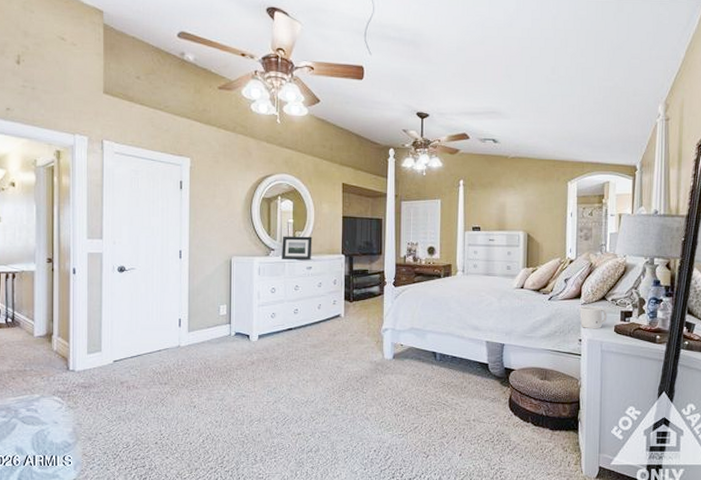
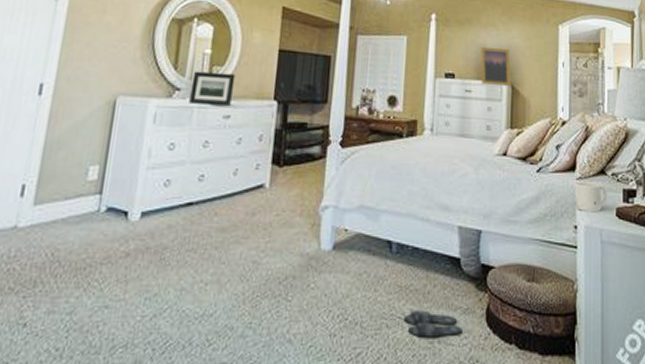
slippers: none [448,399,491,418] -> present [404,310,462,339]
picture frame: none [501,204,526,234] -> present [480,46,511,86]

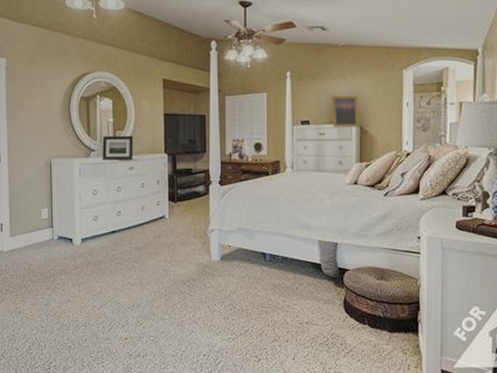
slippers: present [404,310,462,339] -> none [279,301,325,321]
mug: present [574,182,608,213] -> none [418,202,449,226]

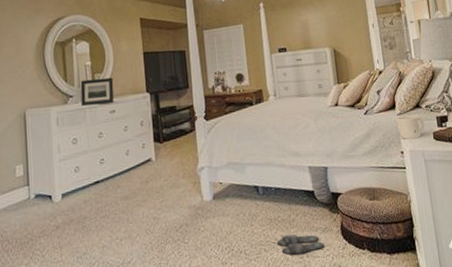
slippers: none [279,301,325,321] -> present [277,234,325,256]
picture frame: present [332,95,359,127] -> none [304,20,332,52]
mug: none [418,202,449,226] -> present [396,115,425,140]

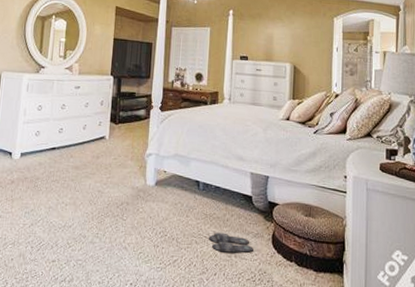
picture frame: present [80,77,114,107] -> none [51,54,83,80]
mug: present [396,115,425,140] -> none [345,142,373,167]

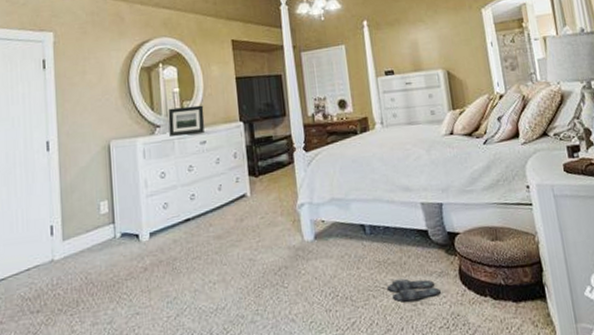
picture frame: none [51,54,83,80] -> present [168,105,205,138]

